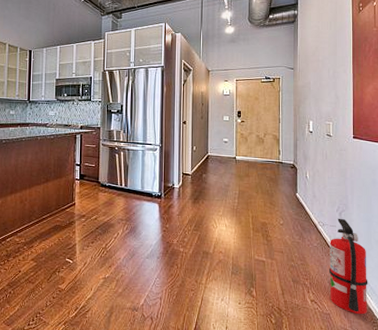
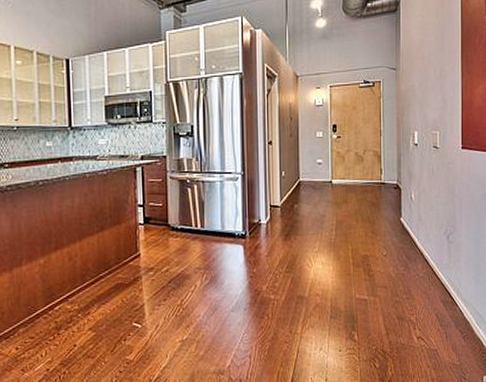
fire extinguisher: present [317,218,368,315] -> none [424,242,477,347]

